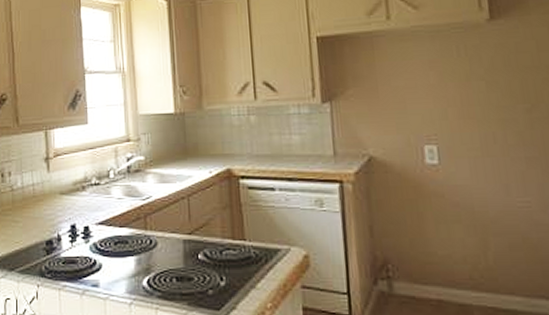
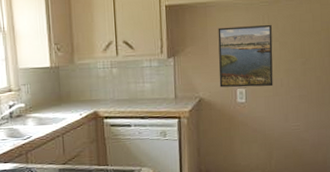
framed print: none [390,57,481,144] -> present [218,24,273,88]

